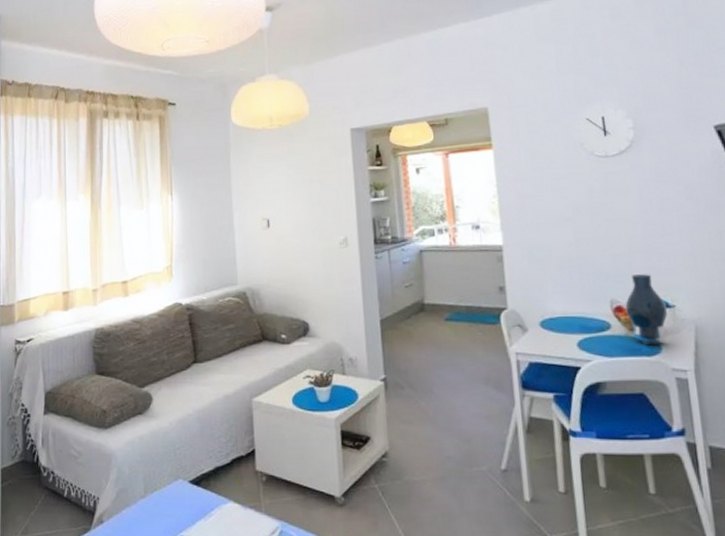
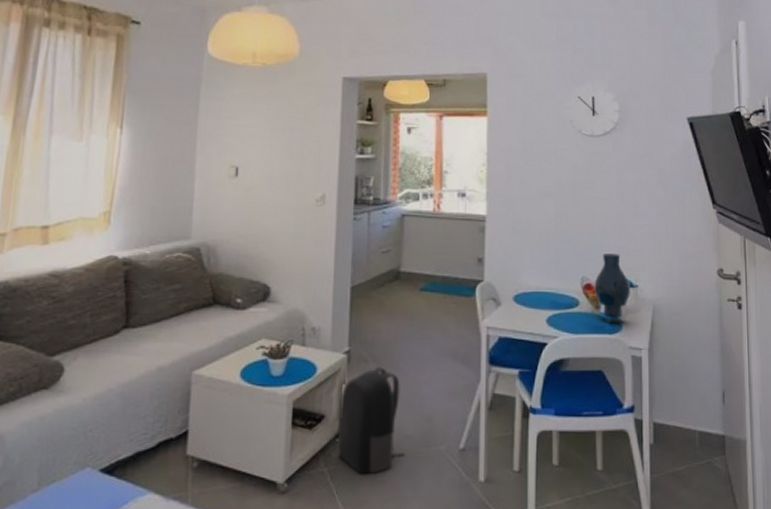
backpack: none [382,392,449,491] -> present [338,366,405,474]

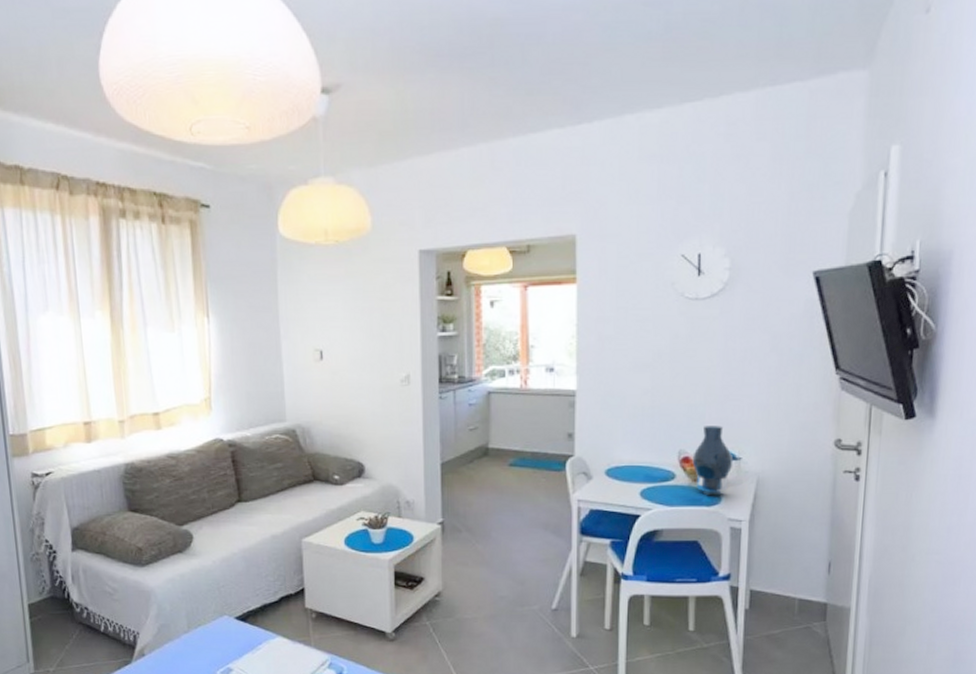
backpack: present [338,366,405,474] -> none [437,535,500,627]

